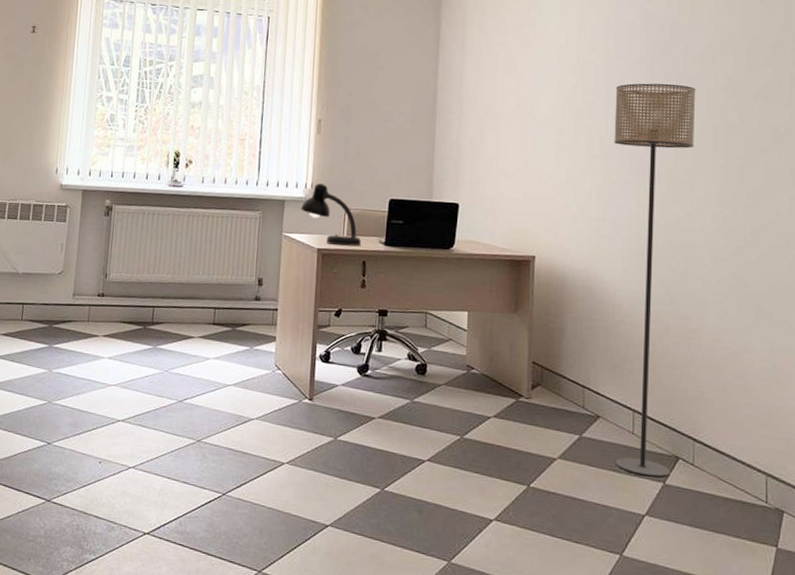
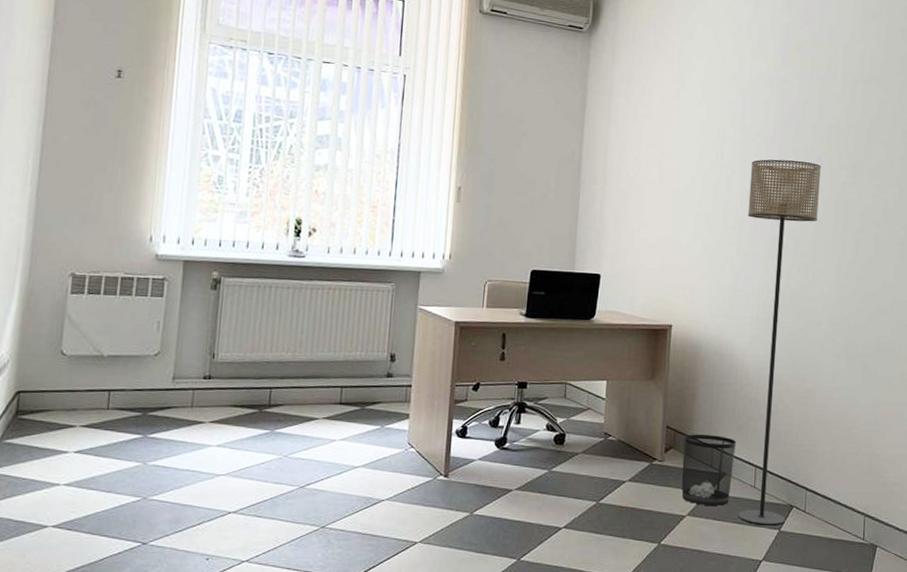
desk lamp: present [300,183,362,247] -> none [437,254,502,319]
waste bin: none [551,371,611,451] -> present [681,433,737,506]

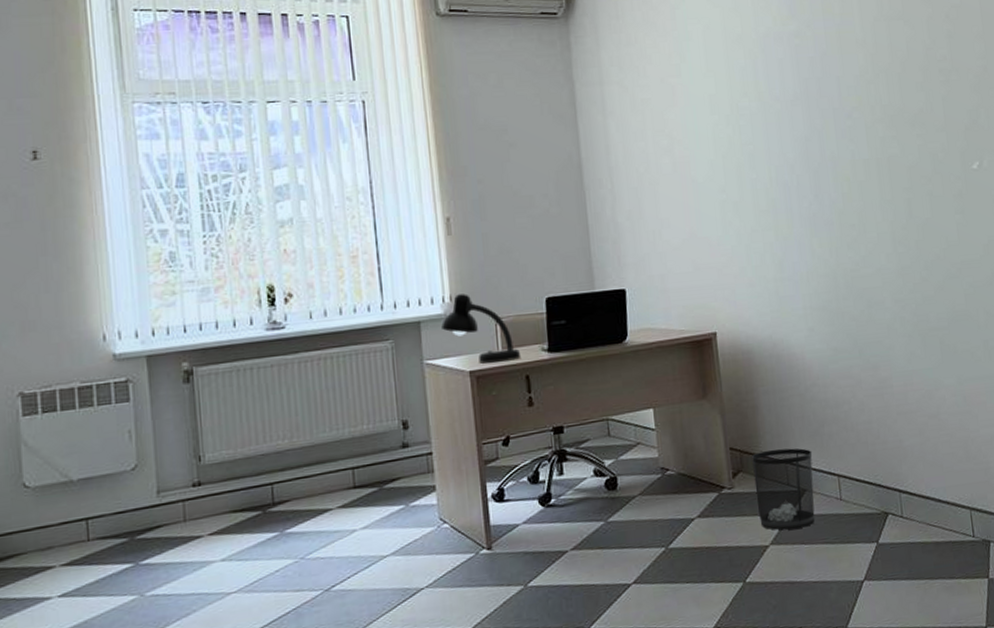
desk lamp: none [437,254,502,319] -> present [440,294,522,364]
floor lamp: present [738,159,822,526] -> none [774,121,882,542]

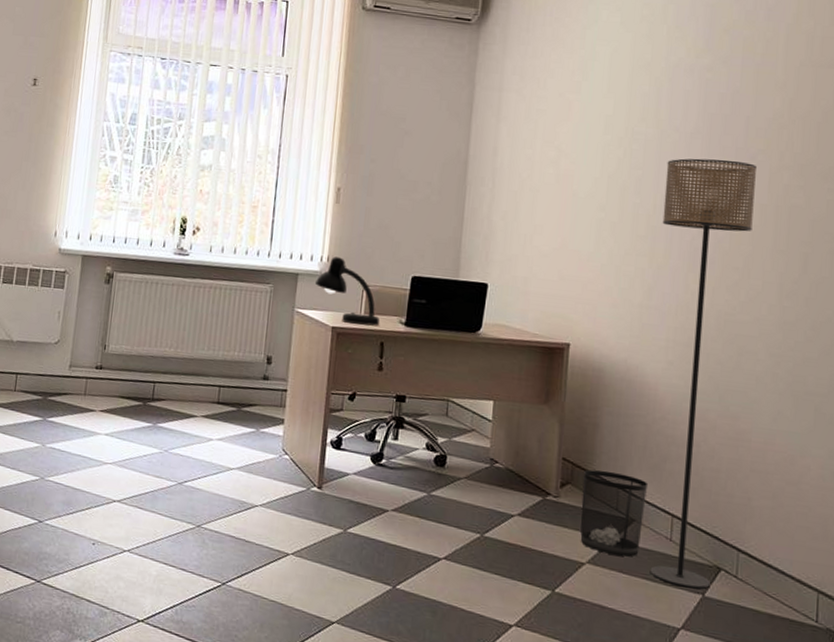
floor lamp: none [774,121,882,542] -> present [650,158,758,589]

